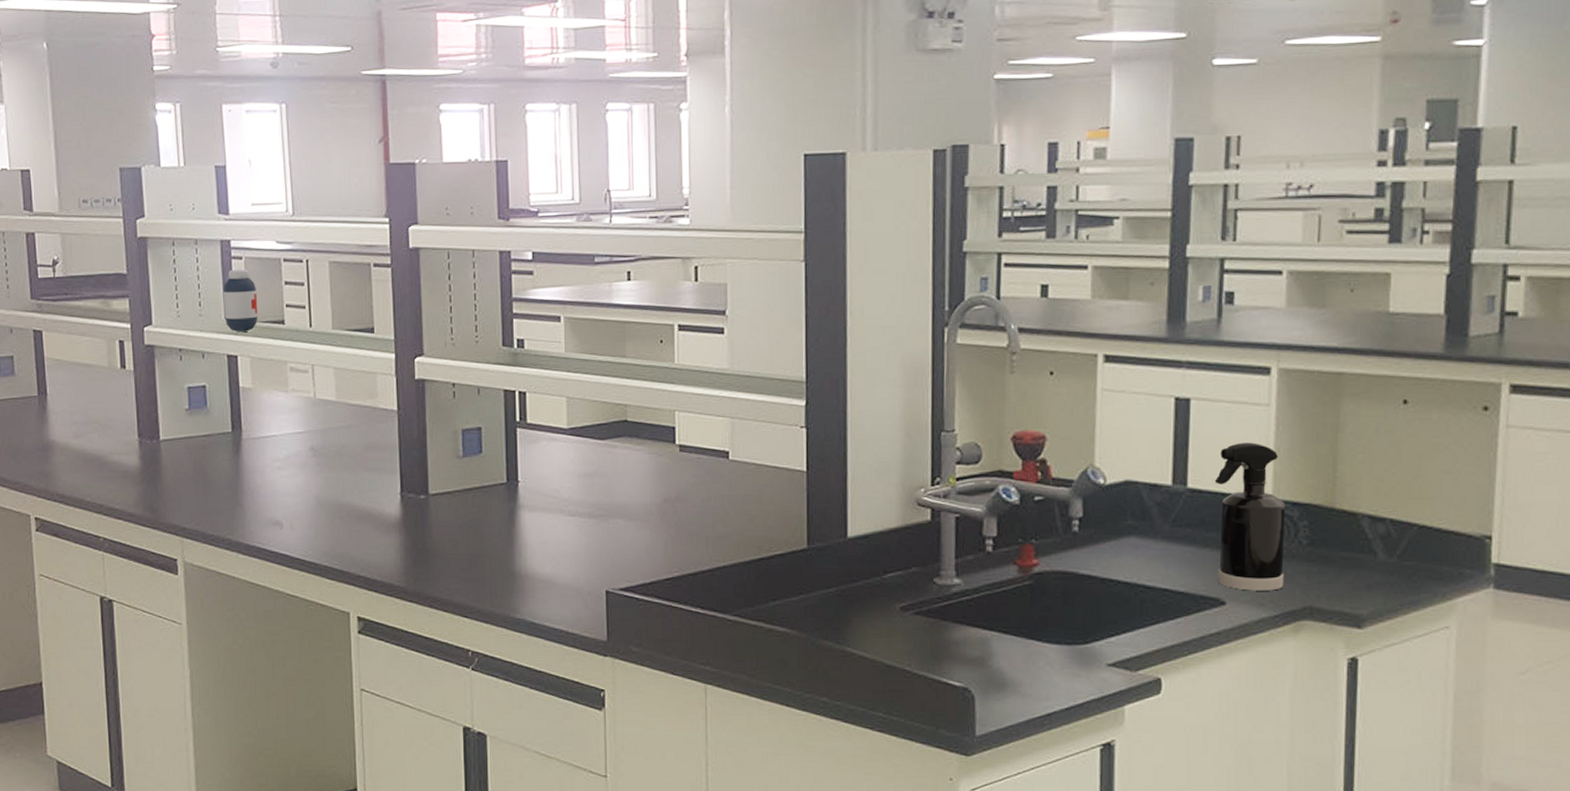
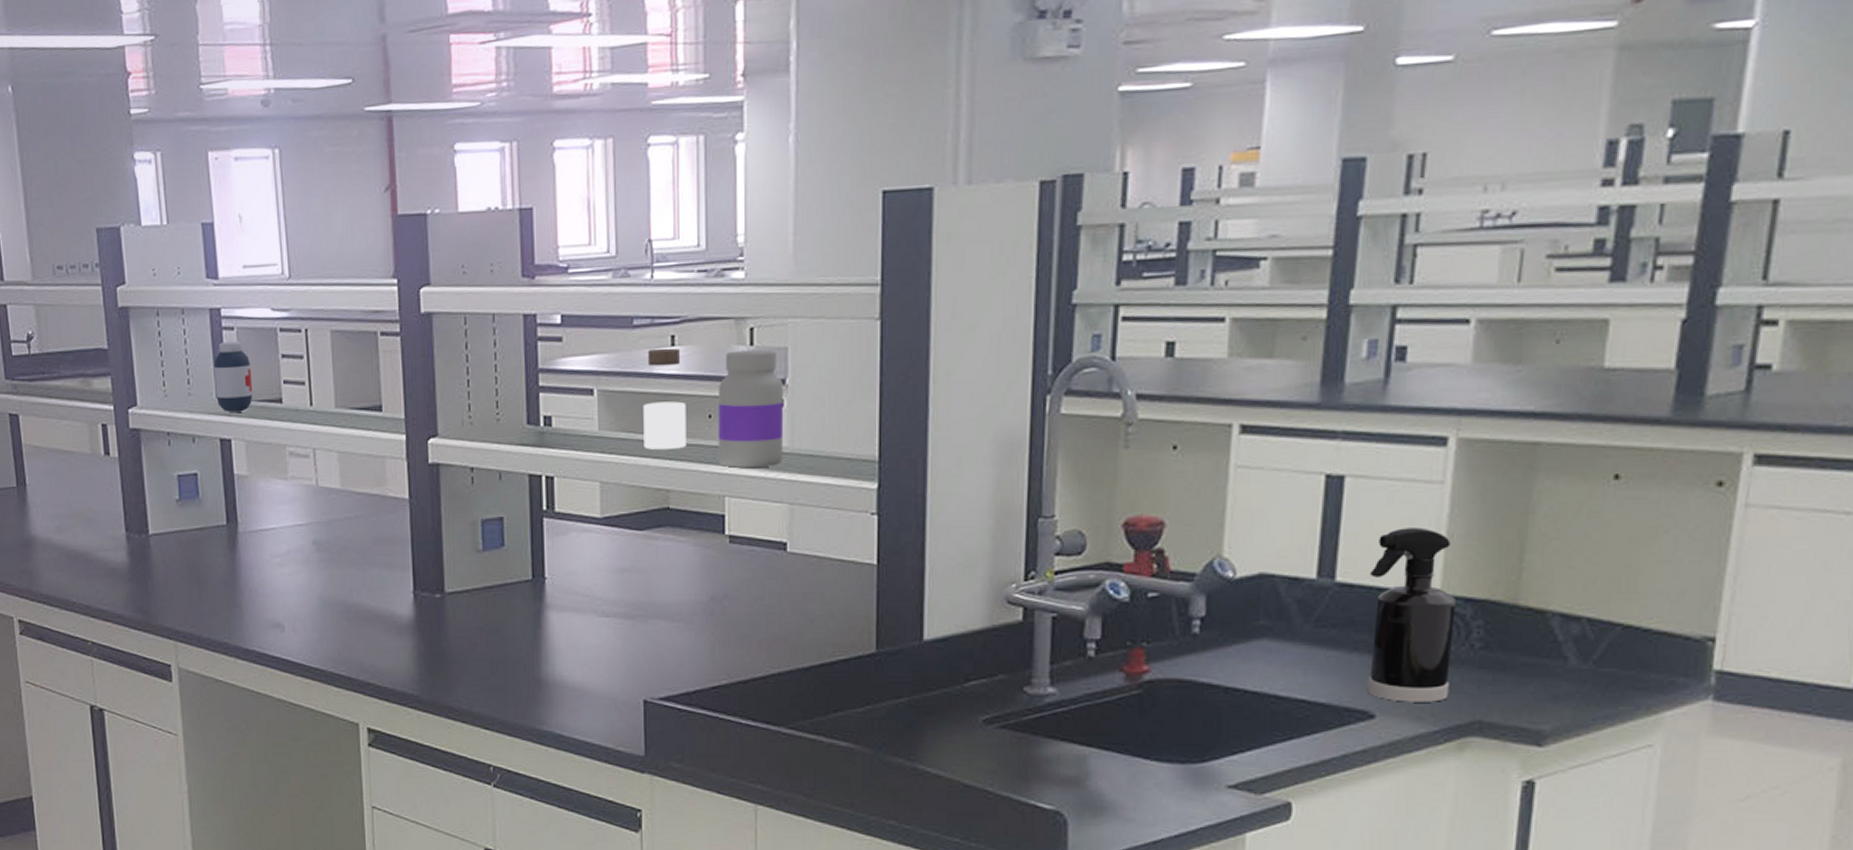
jar: none [604,282,641,370] -> present [643,348,687,450]
jar: none [668,285,725,386] -> present [717,349,784,468]

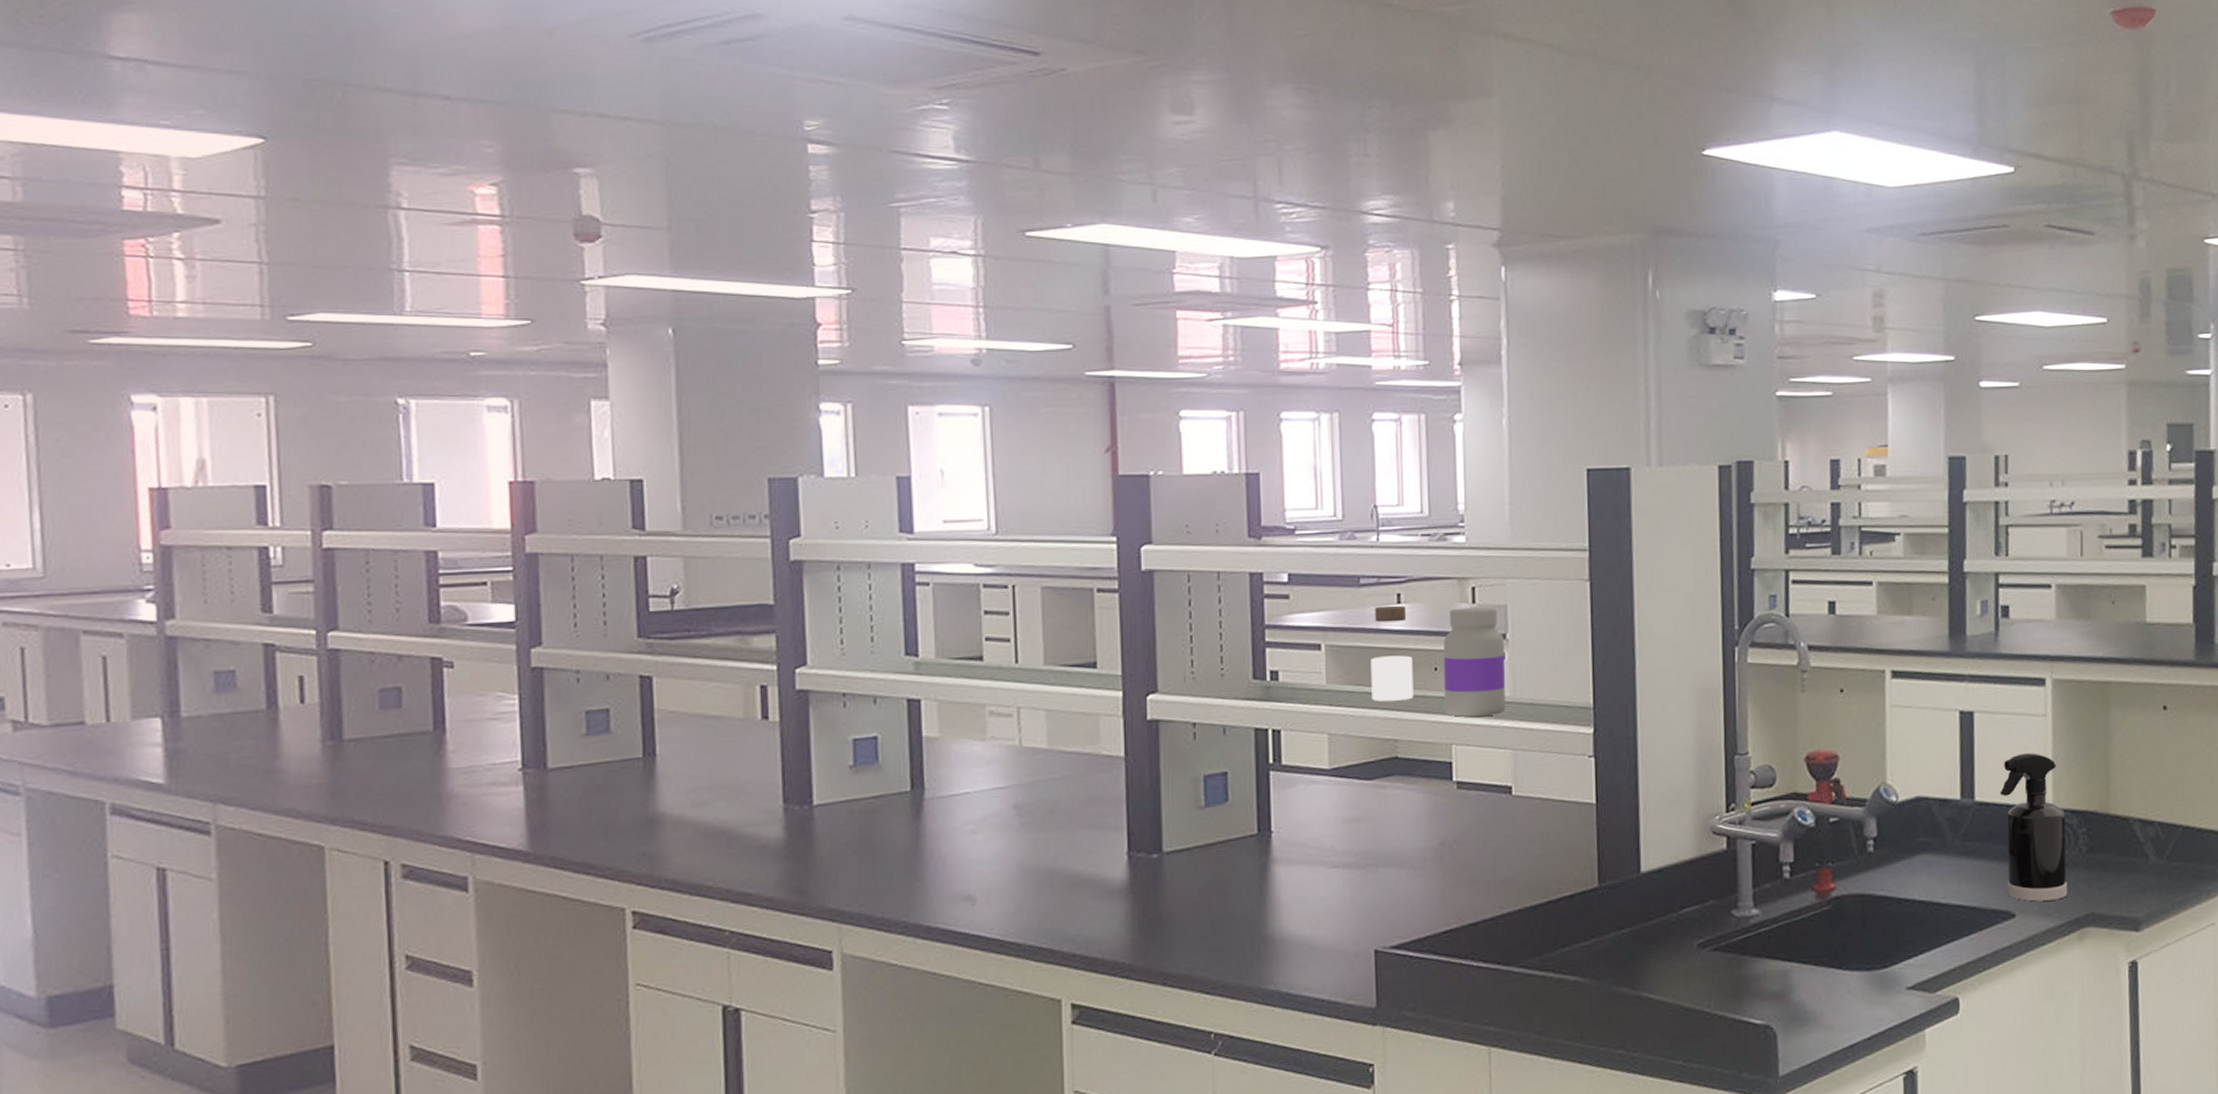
medicine bottle: present [213,341,253,414] -> none [903,597,949,672]

